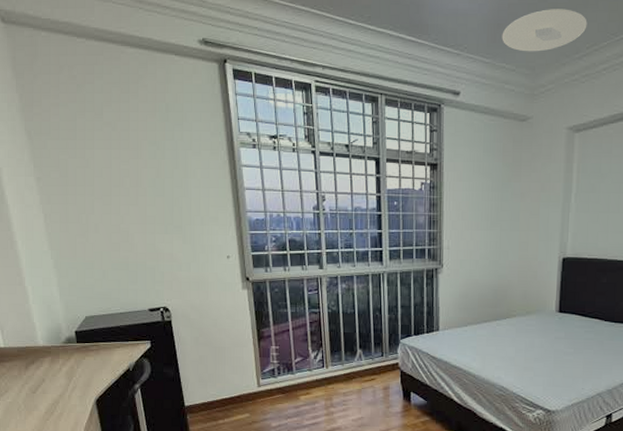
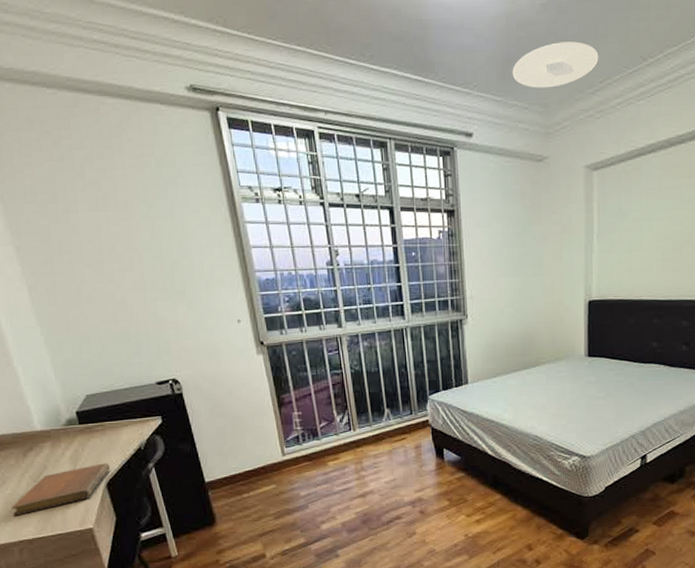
notebook: none [10,380,100,424] -> present [11,463,110,516]

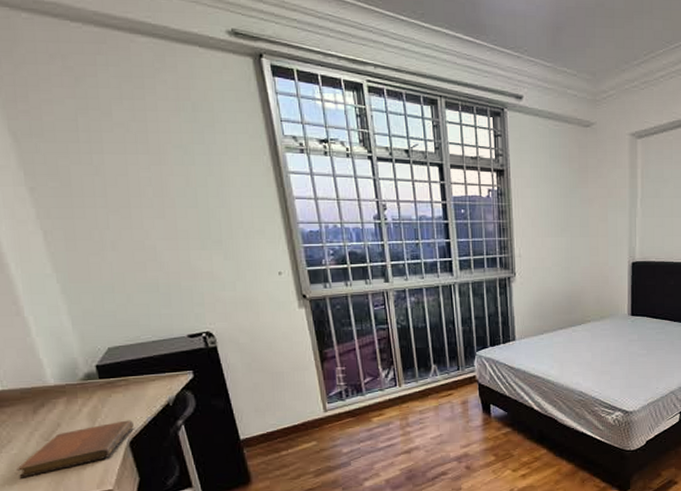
ceiling light: present [512,41,599,89] -> none [561,14,644,57]

